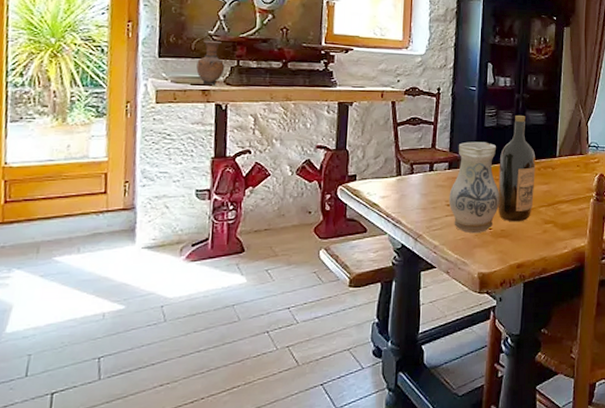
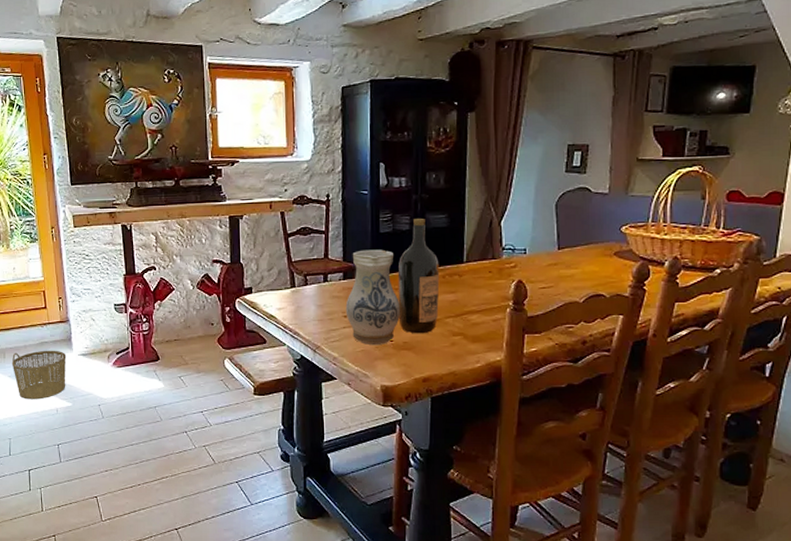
basket: none [46,242,126,304] -> present [11,350,67,400]
vase: present [196,40,225,86] -> none [102,165,126,208]

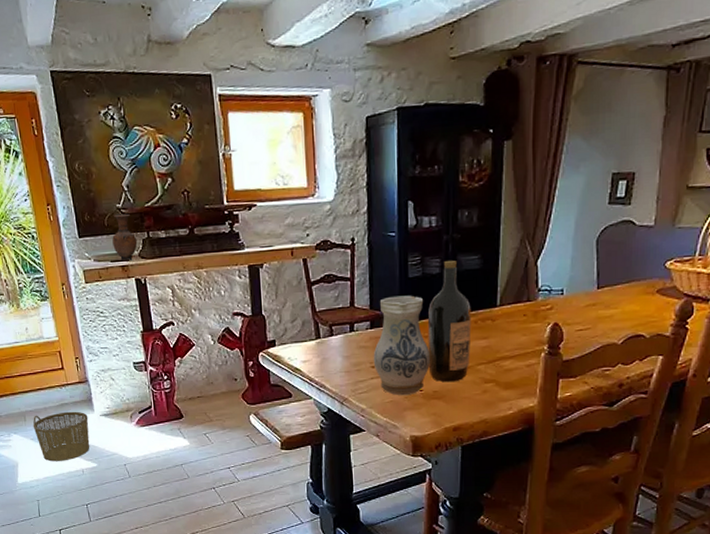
vase: none [102,165,126,208] -> present [112,213,138,262]

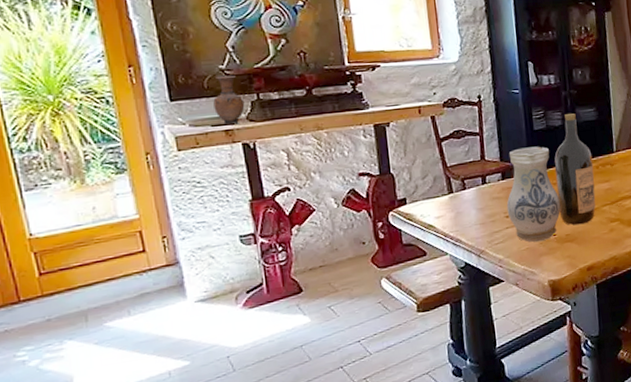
basket: present [33,411,90,462] -> none [98,300,180,368]

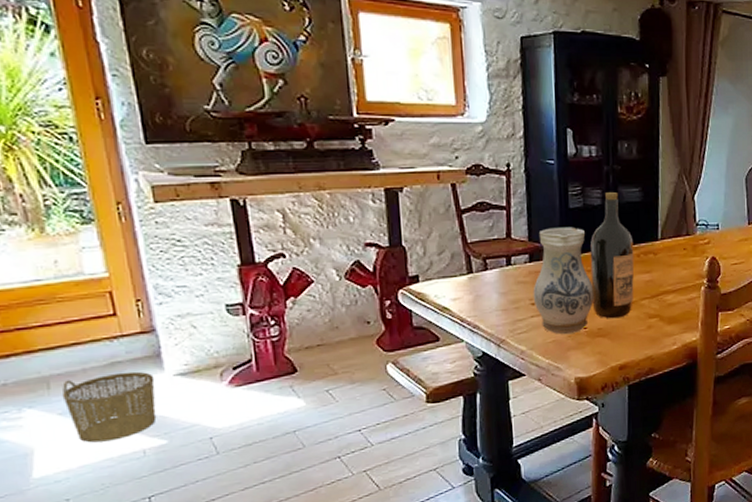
basket: none [98,300,180,368] -> present [61,371,157,443]
vase: present [213,75,245,126] -> none [196,118,234,177]

